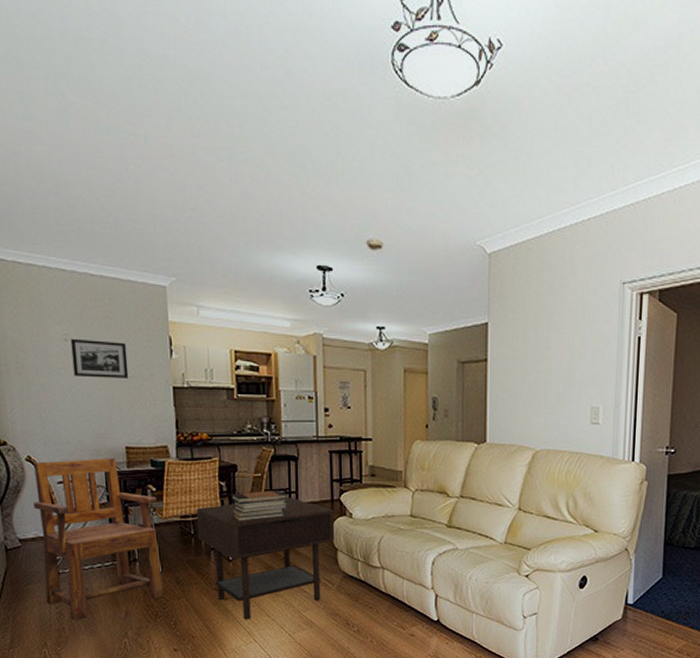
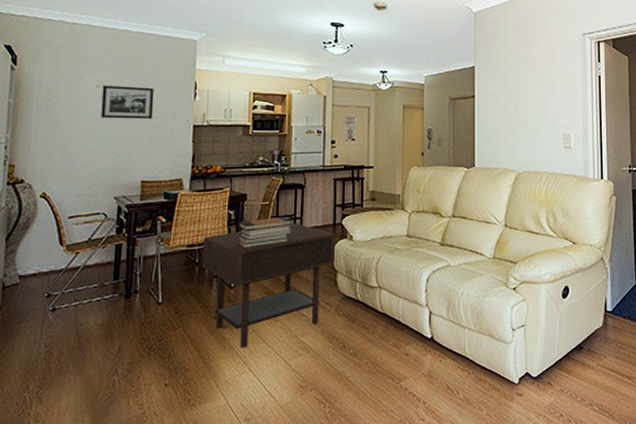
armchair: present [33,458,165,621] -> none [37,192,165,360]

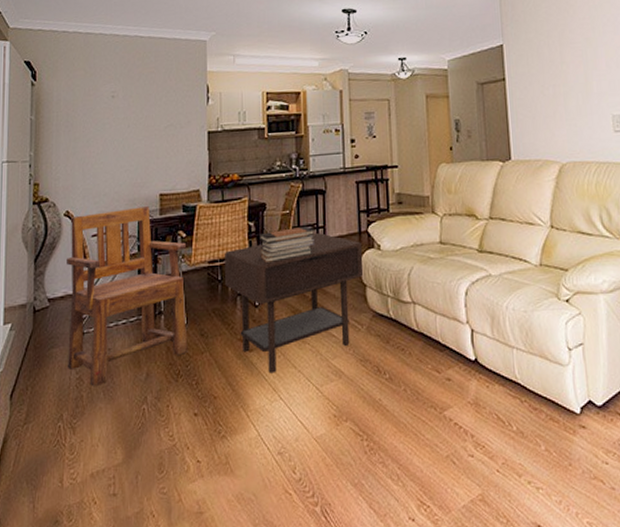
armchair: none [37,192,165,360] -> present [67,206,188,387]
picture frame: present [101,85,154,119] -> none [117,94,168,130]

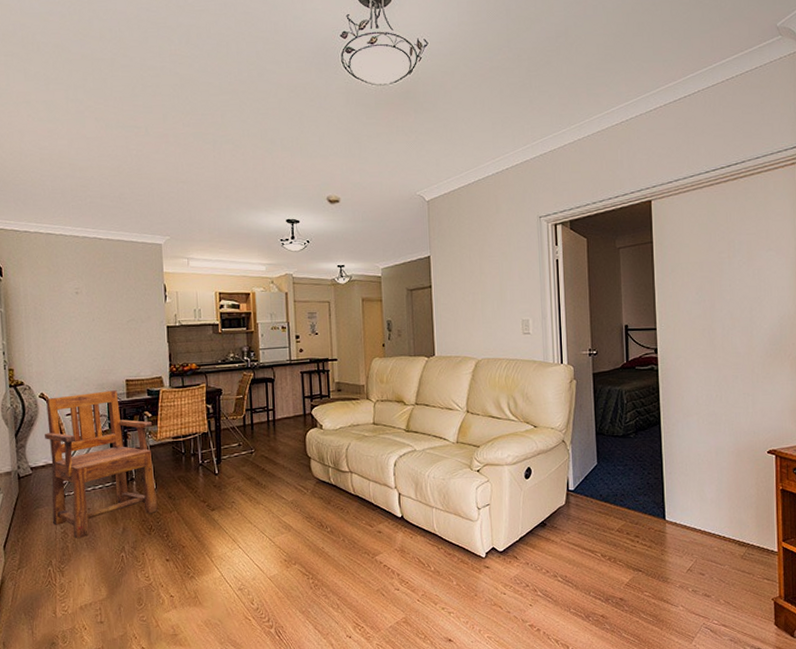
side table: present [225,233,364,374] -> none [187,415,308,528]
book stack: present [259,225,315,262] -> none [217,408,266,438]

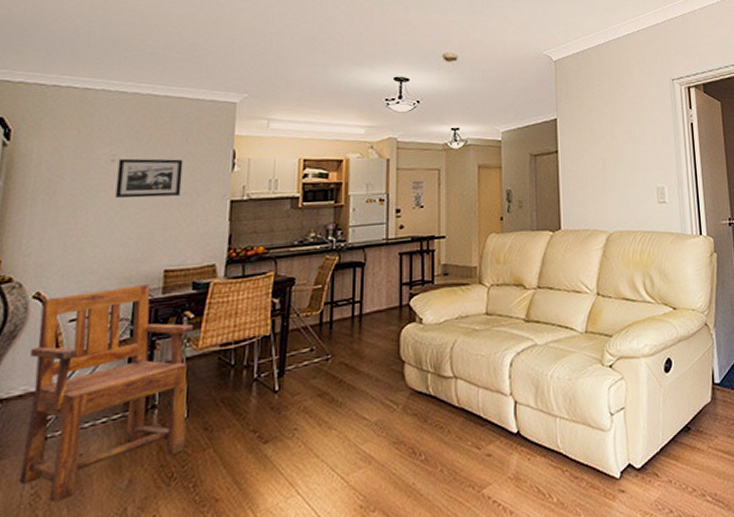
picture frame: none [81,291,130,323] -> present [115,158,183,199]

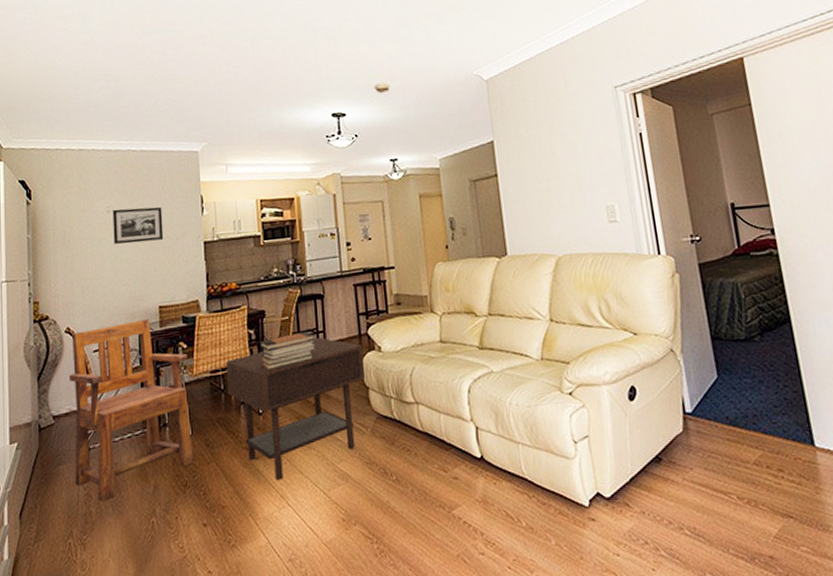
side table: none [239,308,403,467] -> present [226,337,366,481]
book stack: none [284,301,351,343] -> present [260,331,316,370]

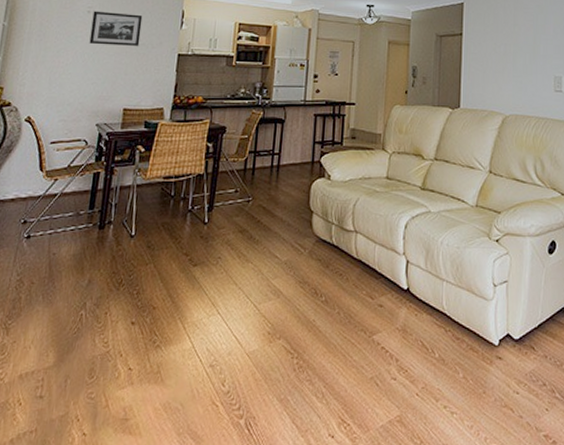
armchair: present [69,319,194,503] -> none [9,119,143,290]
side table: present [226,337,366,481] -> none [177,159,314,289]
book stack: present [260,331,316,370] -> none [214,151,271,183]

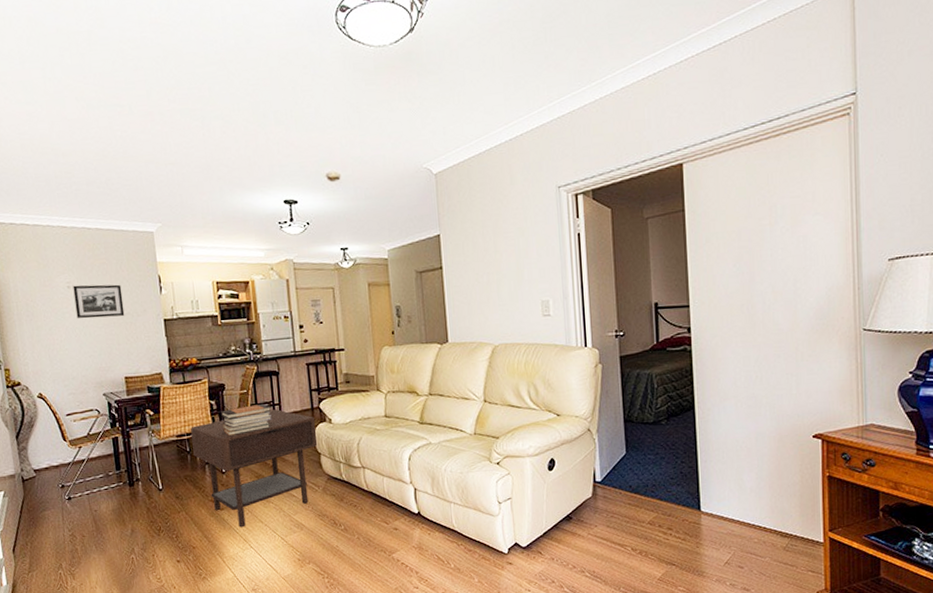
side table: none [177,159,314,289] -> present [191,409,318,528]
book stack: none [214,151,271,183] -> present [221,403,272,436]

